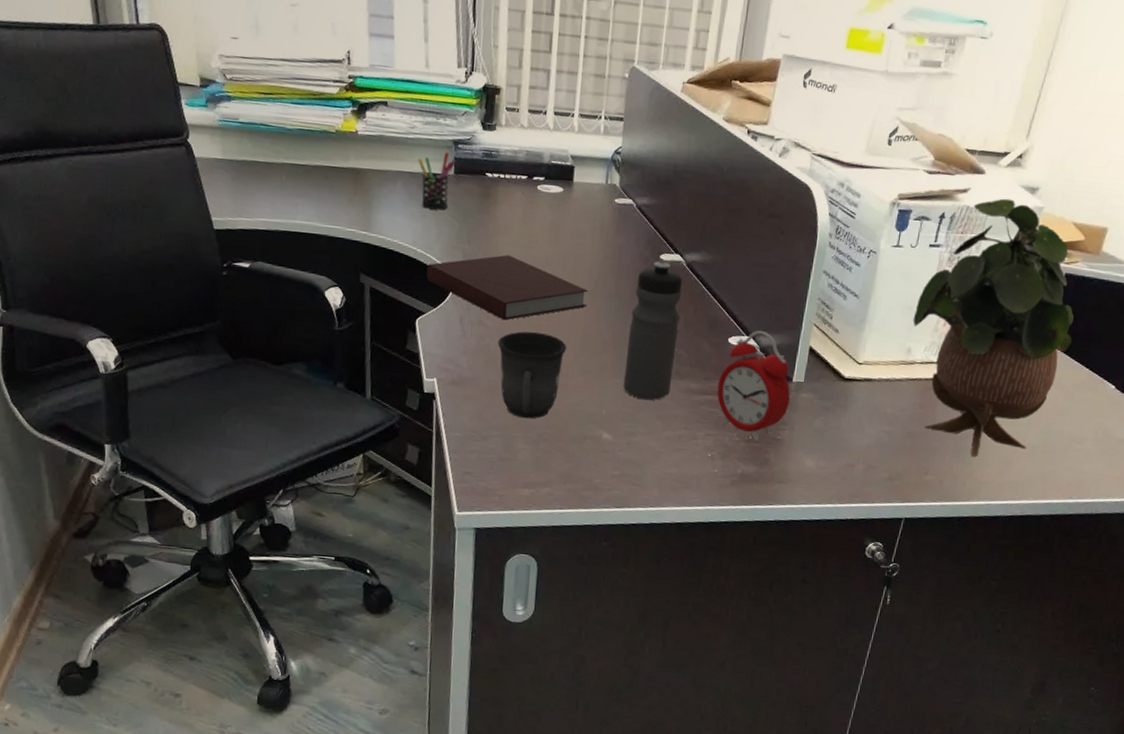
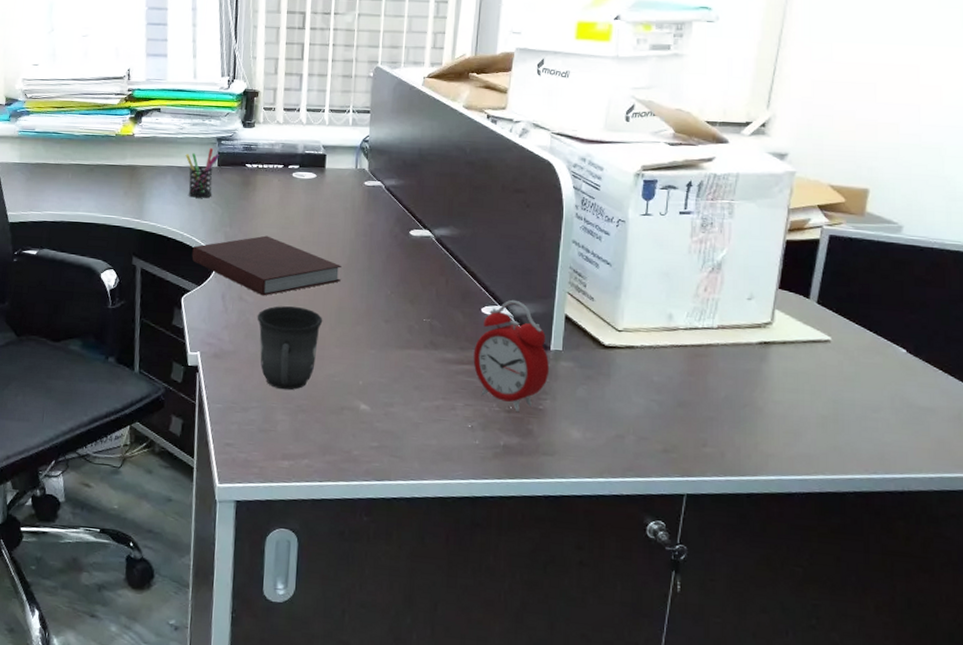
water bottle: present [623,261,683,400] -> none [378,236,433,370]
potted plant: present [913,198,1074,458] -> none [671,165,848,428]

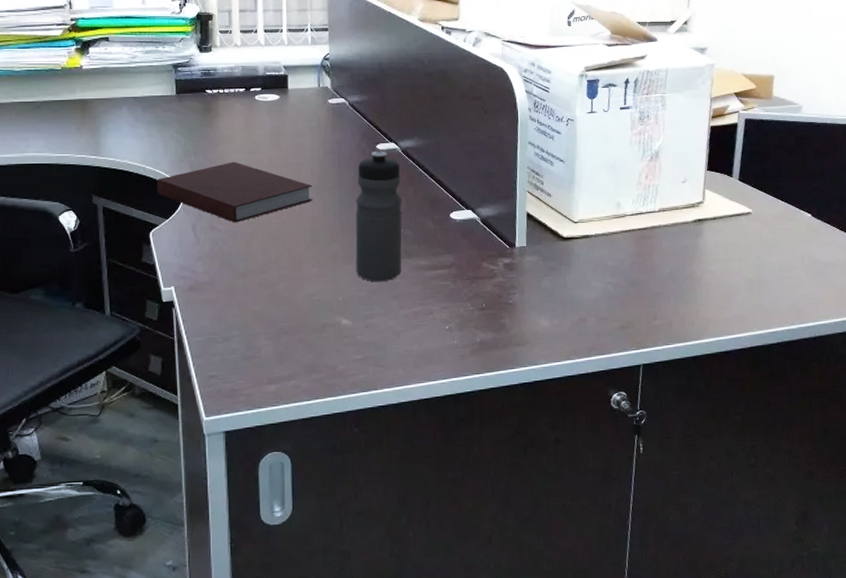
pen holder: present [185,148,219,198] -> none [140,76,177,128]
mug: present [257,306,323,390] -> none [231,231,298,315]
water bottle: none [378,236,433,370] -> present [355,150,402,281]
alarm clock: present [473,299,549,411] -> none [446,203,516,308]

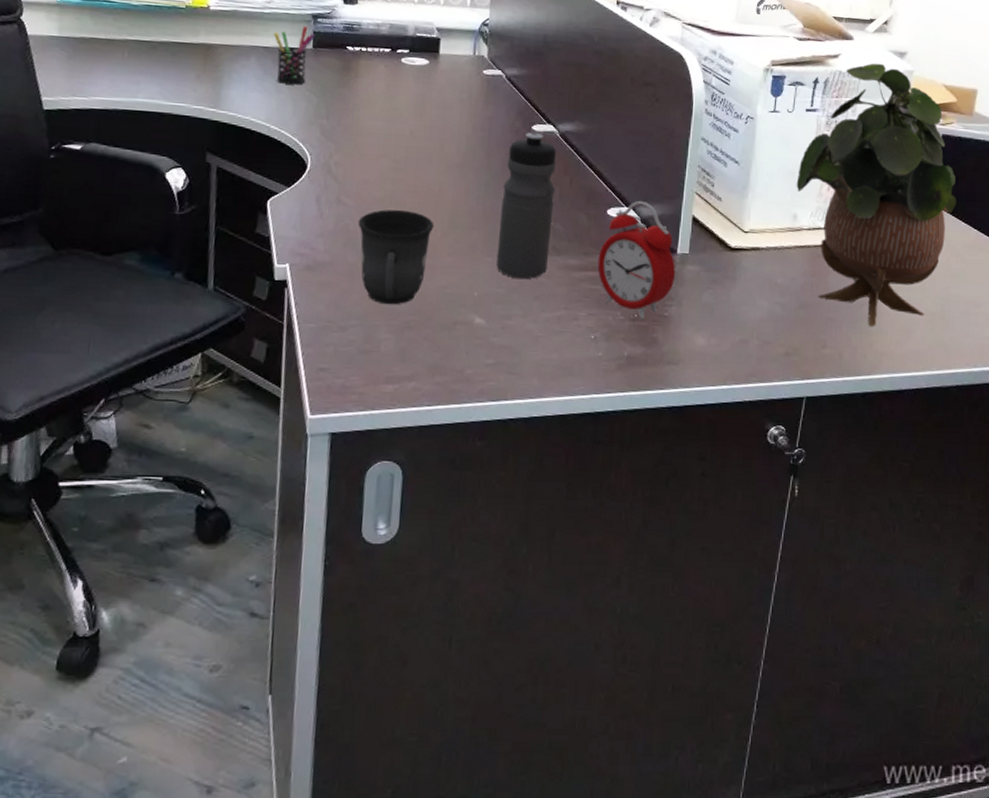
pen holder: none [140,76,177,128] -> present [273,26,315,85]
notebook: present [157,161,312,223] -> none [280,129,456,199]
mug: none [231,231,298,315] -> present [358,209,435,305]
alarm clock: none [446,203,516,308] -> present [597,200,675,319]
potted plant: none [617,60,764,297] -> present [796,63,956,327]

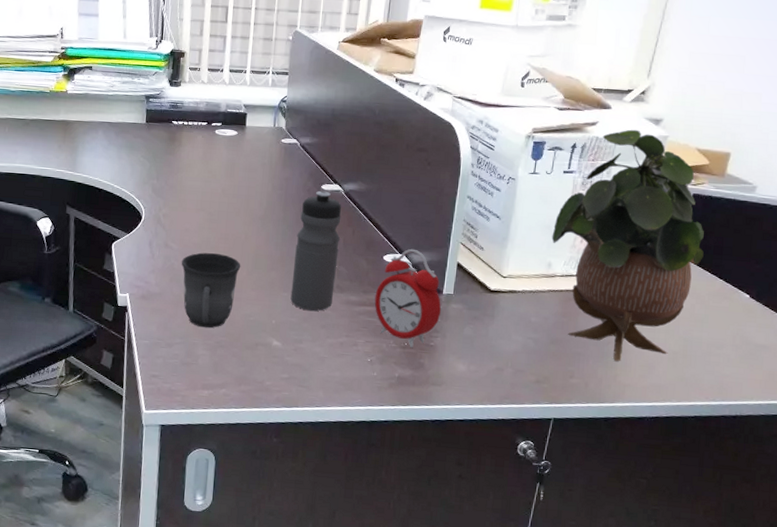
pen holder: present [273,26,315,85] -> none [115,105,148,153]

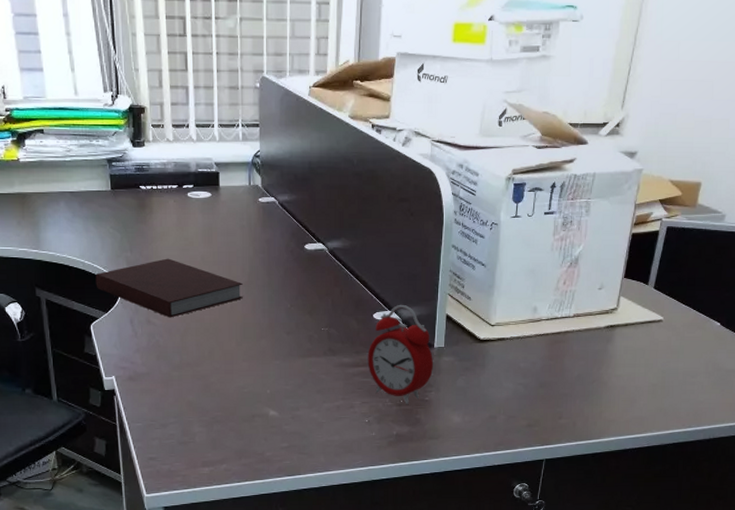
notebook: none [121,188,259,244] -> present [95,258,243,318]
mug: present [181,252,241,328] -> none [166,326,229,405]
water bottle: present [290,190,342,311] -> none [283,251,328,376]
potted plant: present [551,129,704,362] -> none [536,164,678,399]

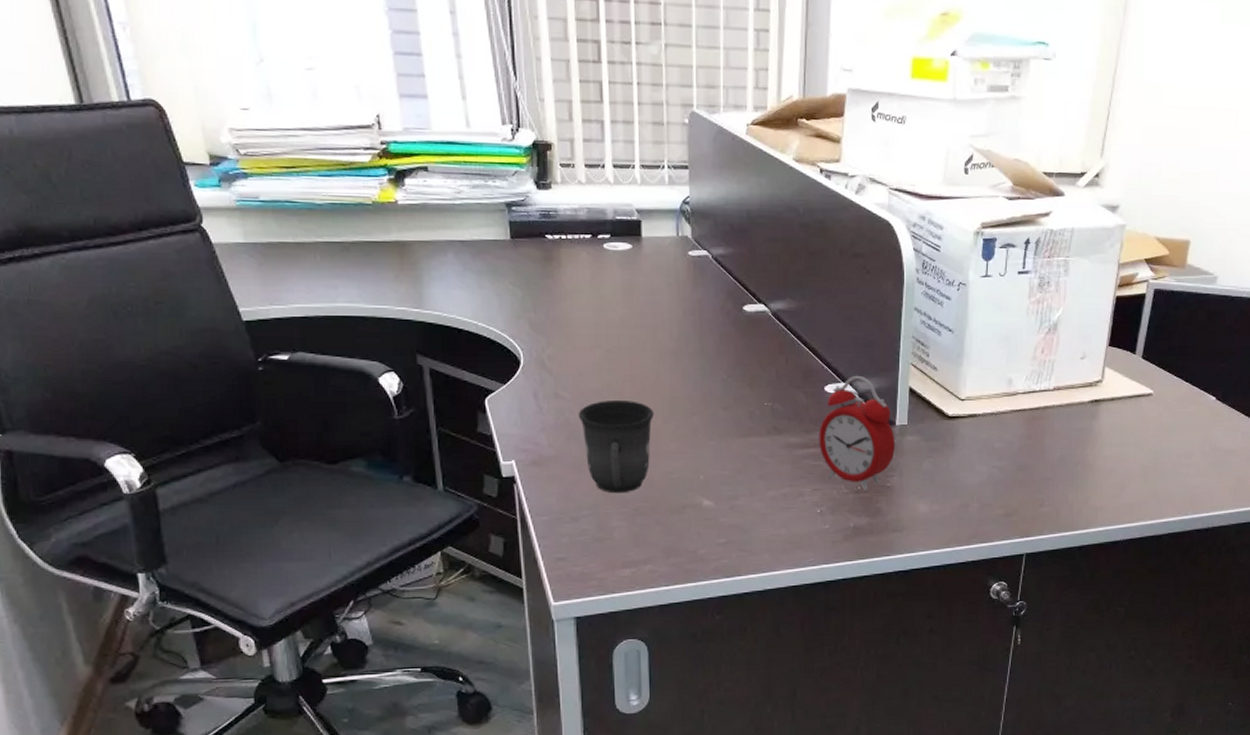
notebook: present [95,258,243,318] -> none [491,320,670,391]
mug: none [166,326,229,405] -> present [578,401,655,494]

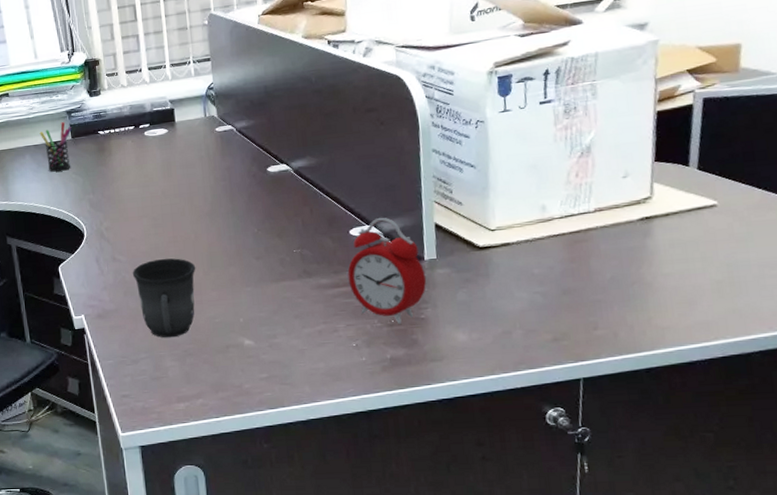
pen holder: none [468,216,511,279] -> present [39,122,72,172]

